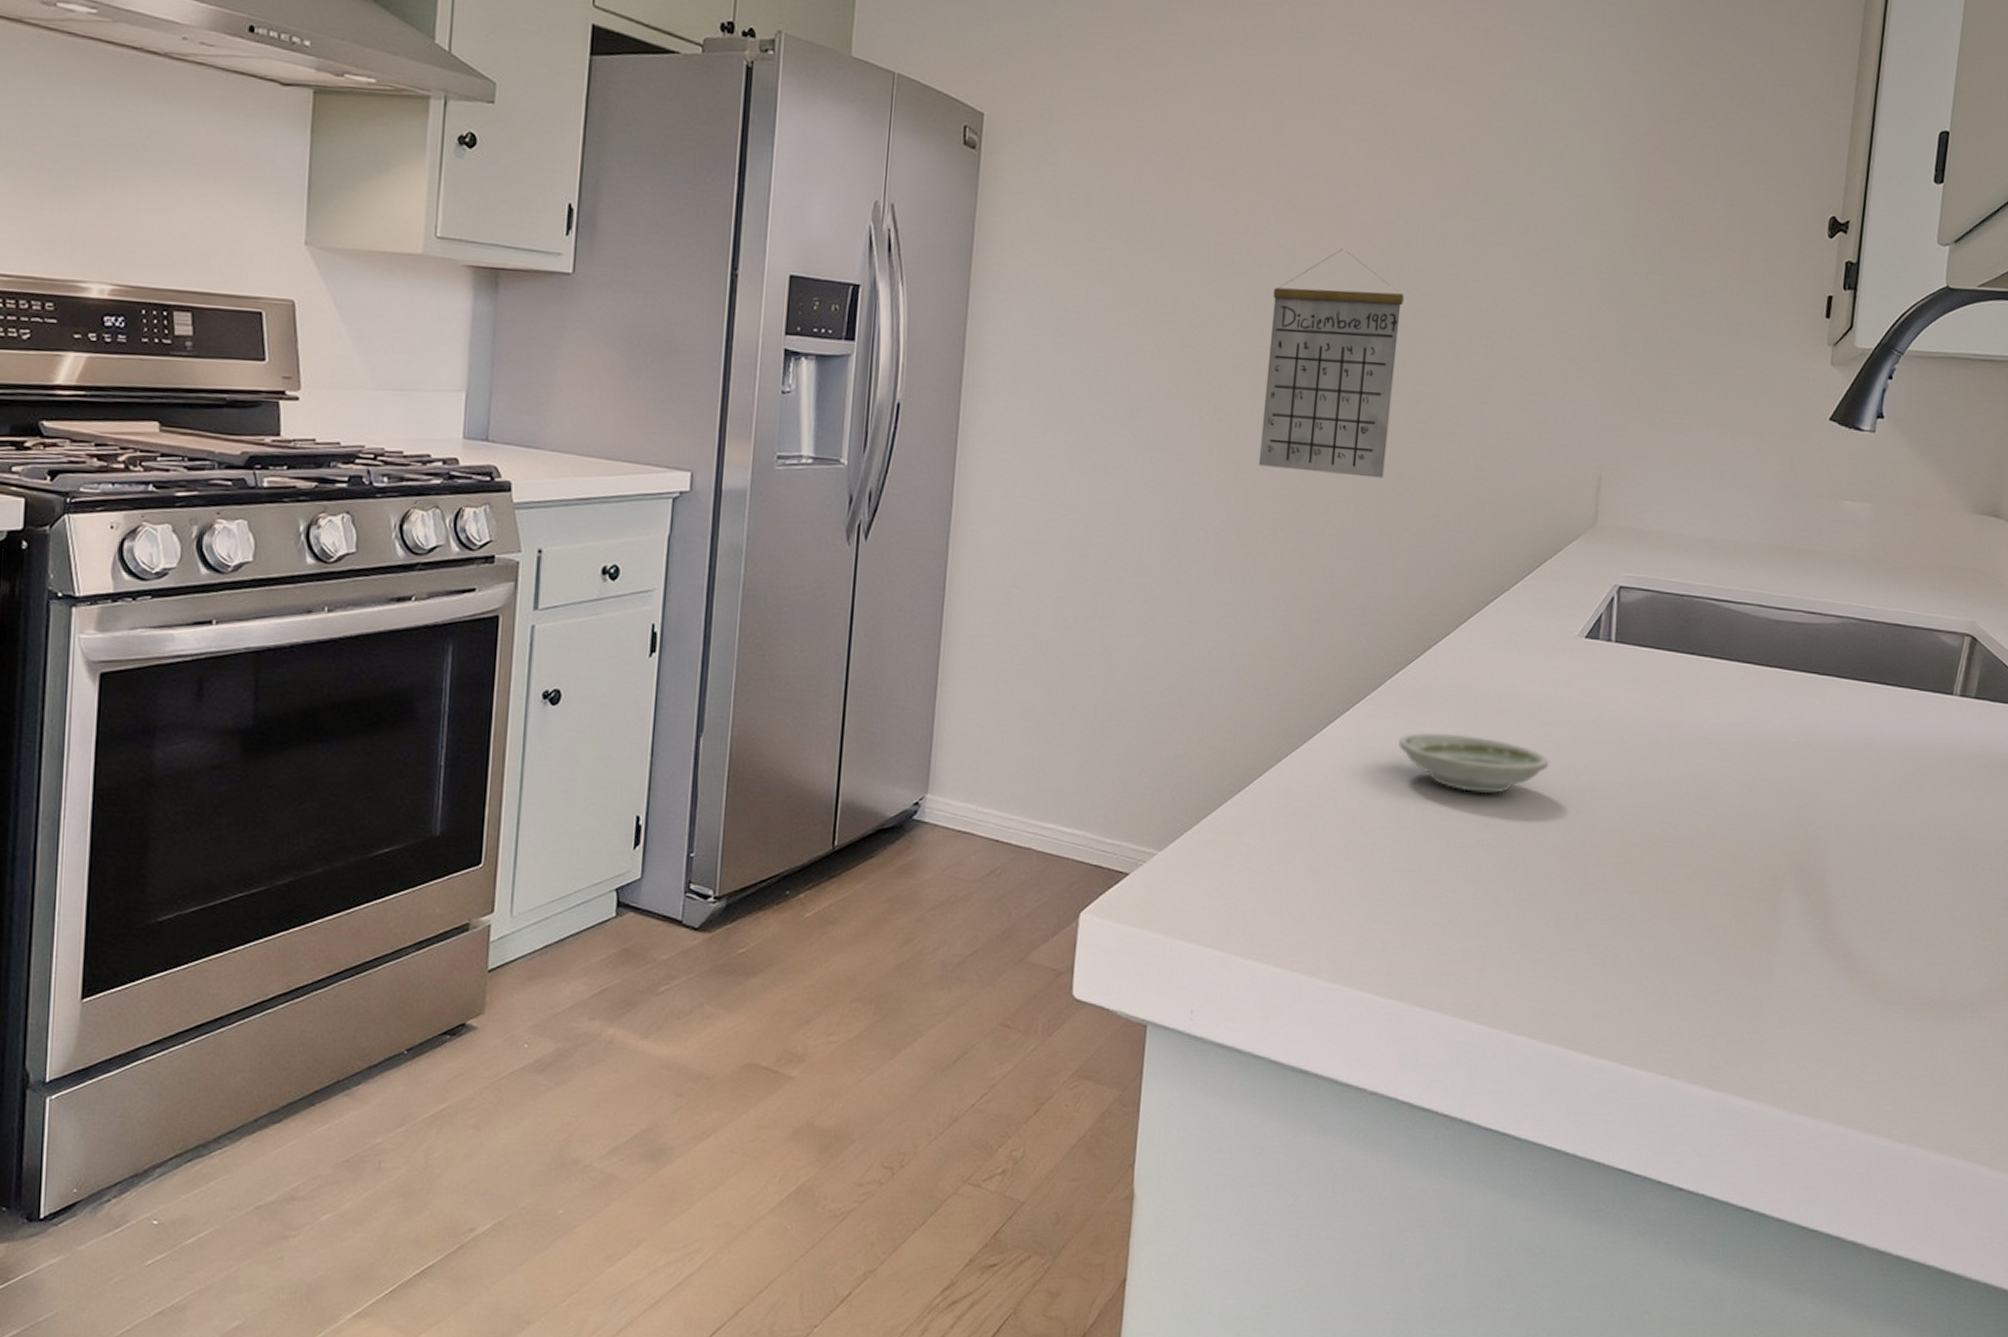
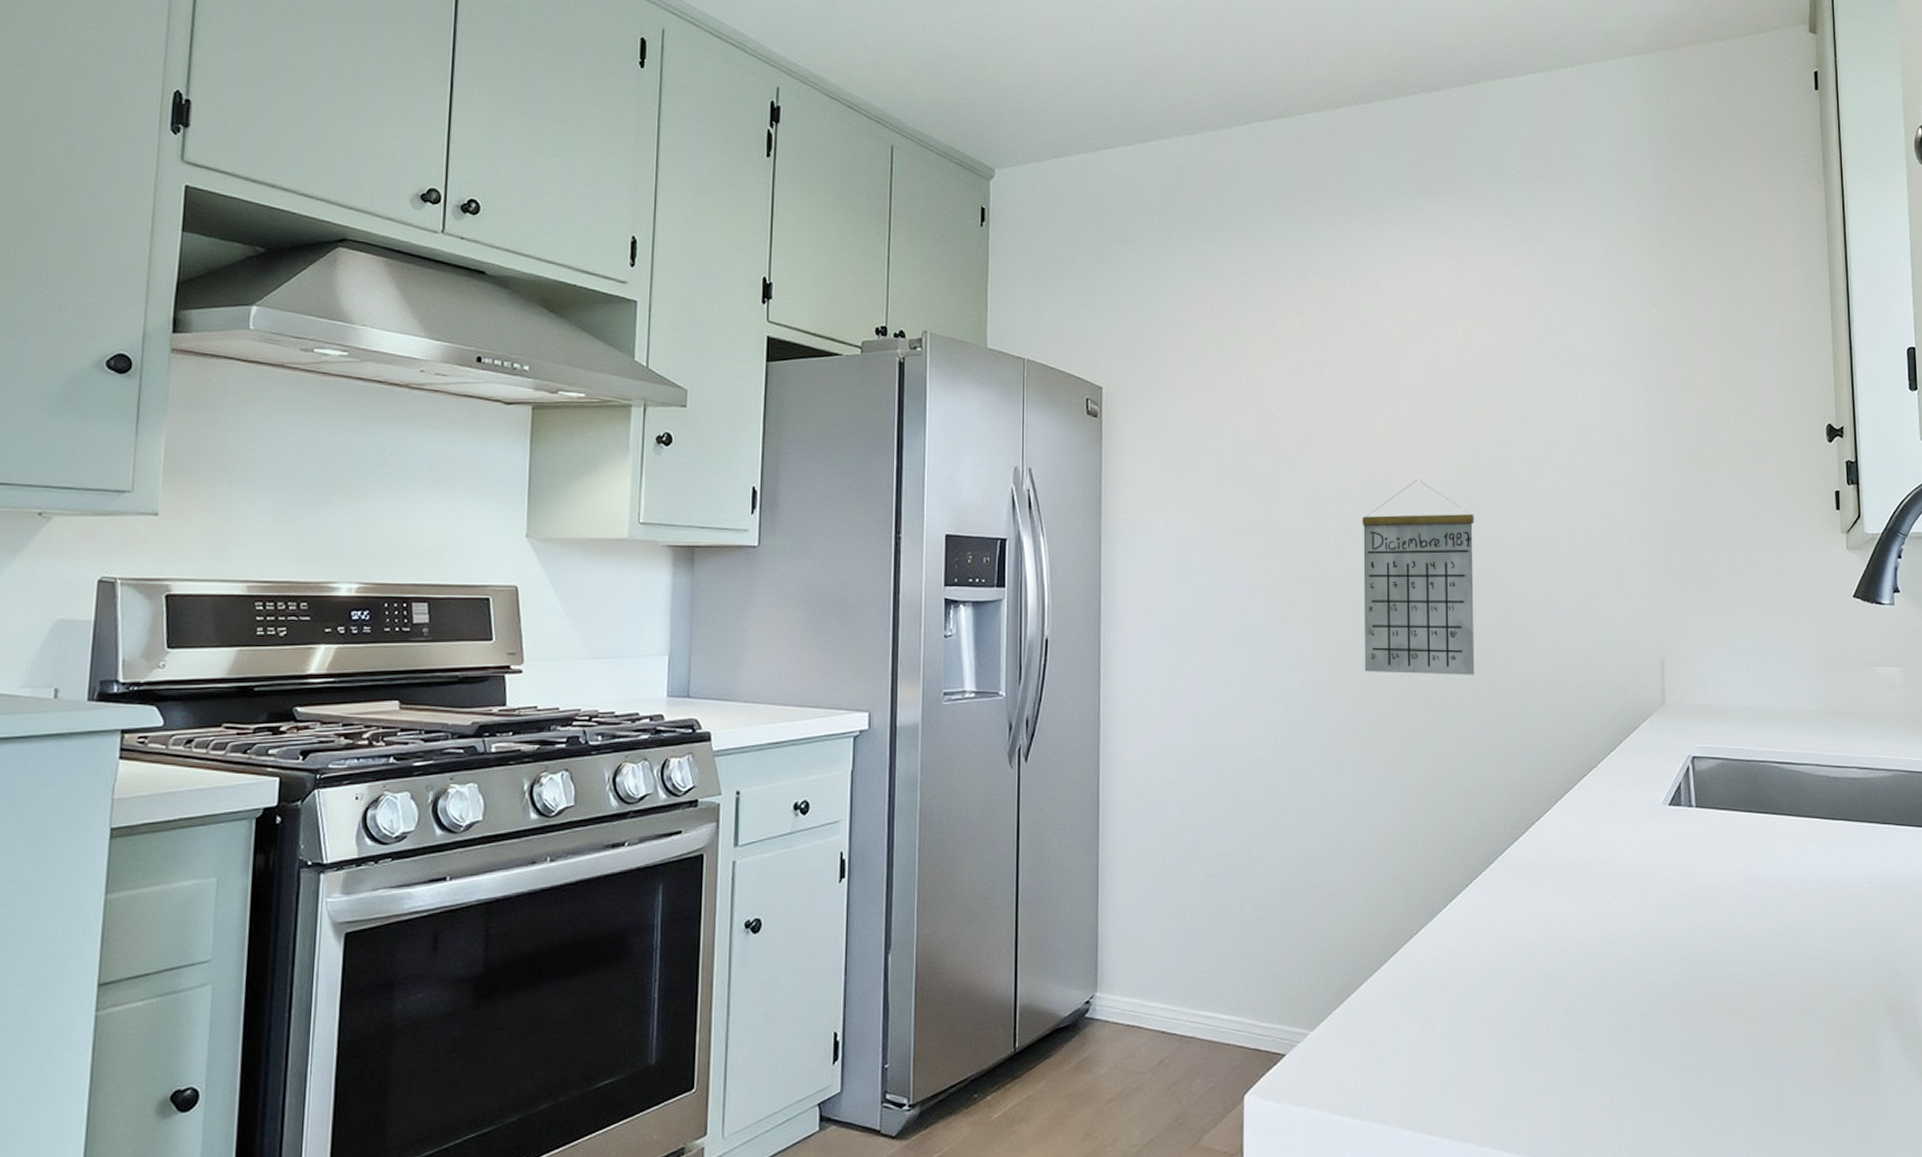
saucer: present [1399,733,1550,793] -> none [1516,901,1652,955]

